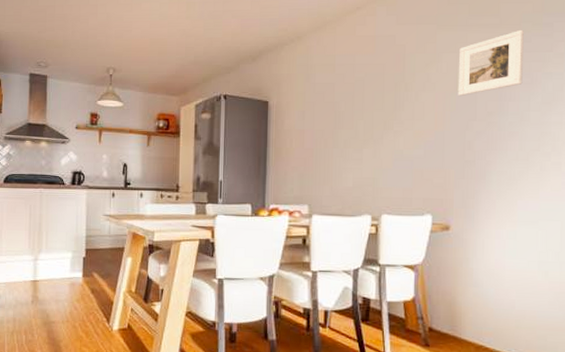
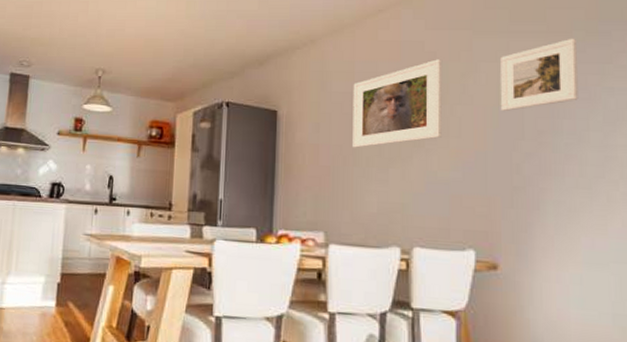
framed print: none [333,51,411,132] -> present [352,59,443,148]

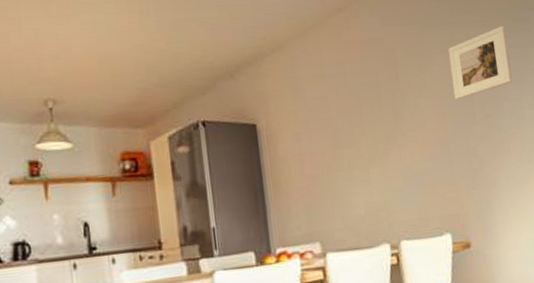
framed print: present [352,59,443,148] -> none [325,55,410,153]

